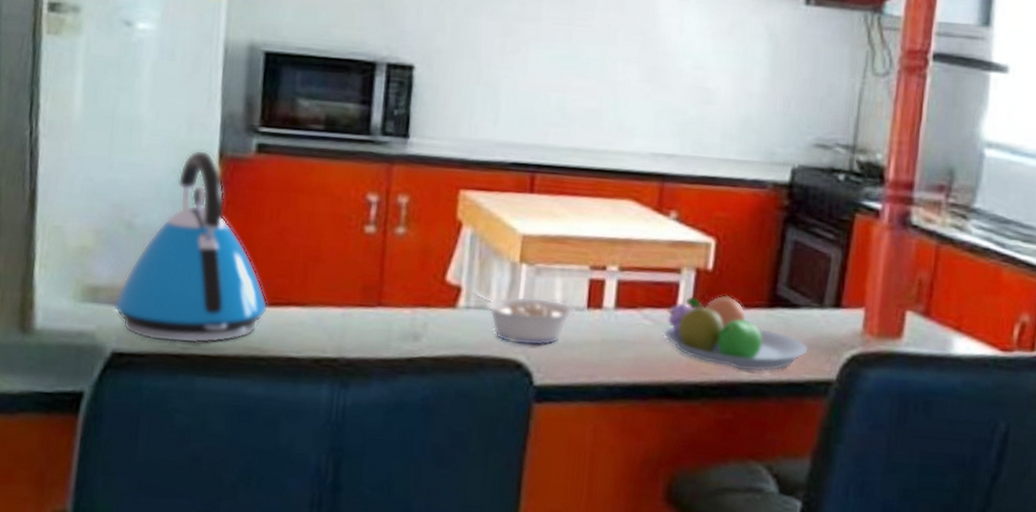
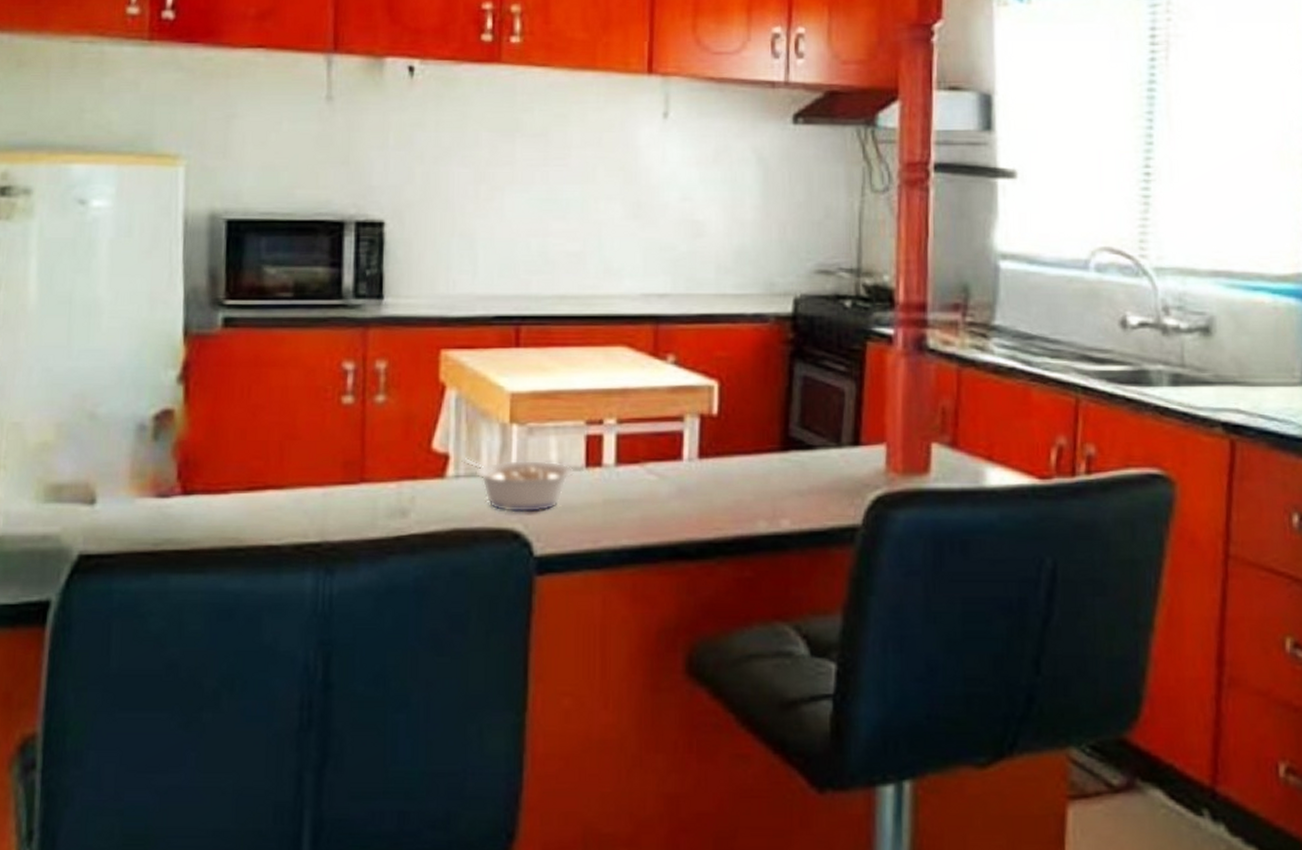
kettle: present [113,149,268,344] -> none [78,329,243,539]
fruit bowl: present [664,294,809,372] -> none [671,440,829,522]

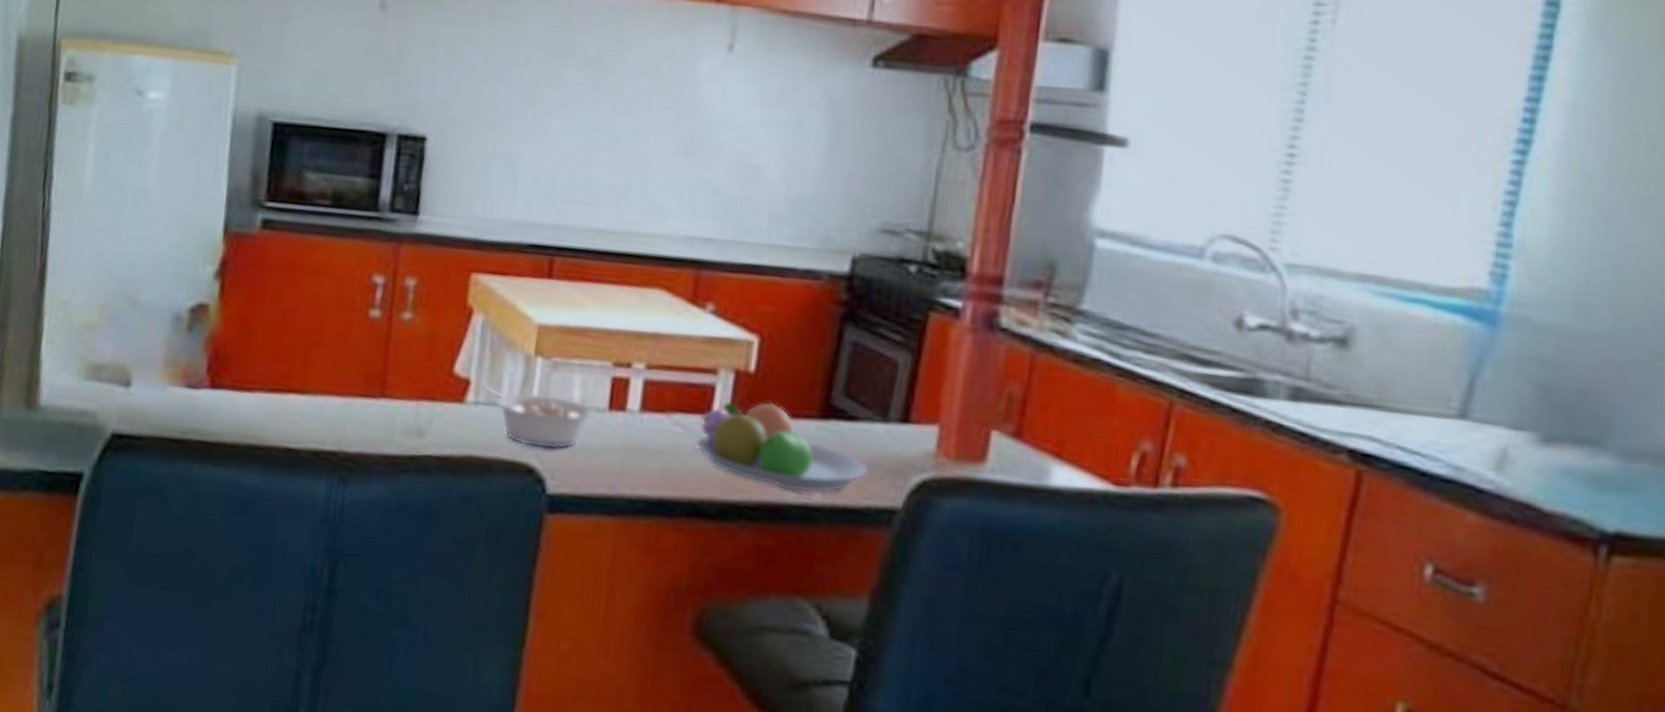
fruit bowl: none [671,440,829,522] -> present [696,401,869,493]

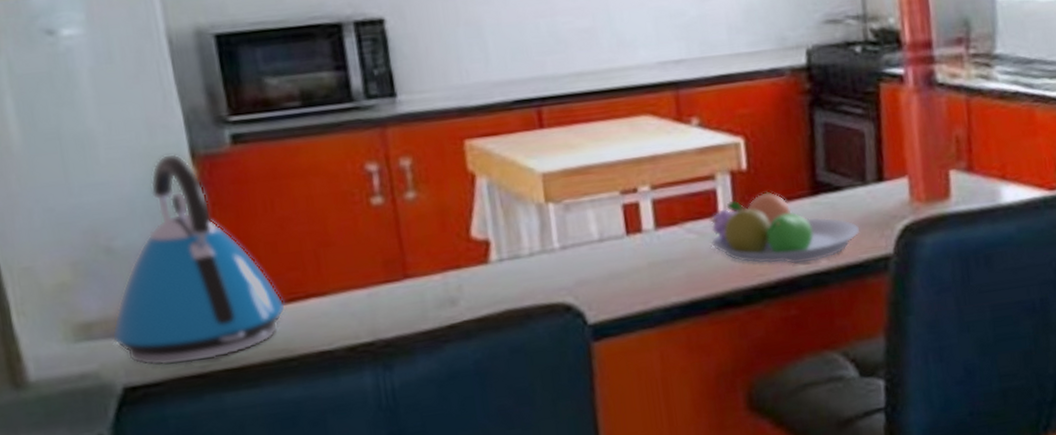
kettle: none [115,224,268,429] -> present [111,153,286,366]
legume: present [482,384,596,450] -> none [502,233,616,288]

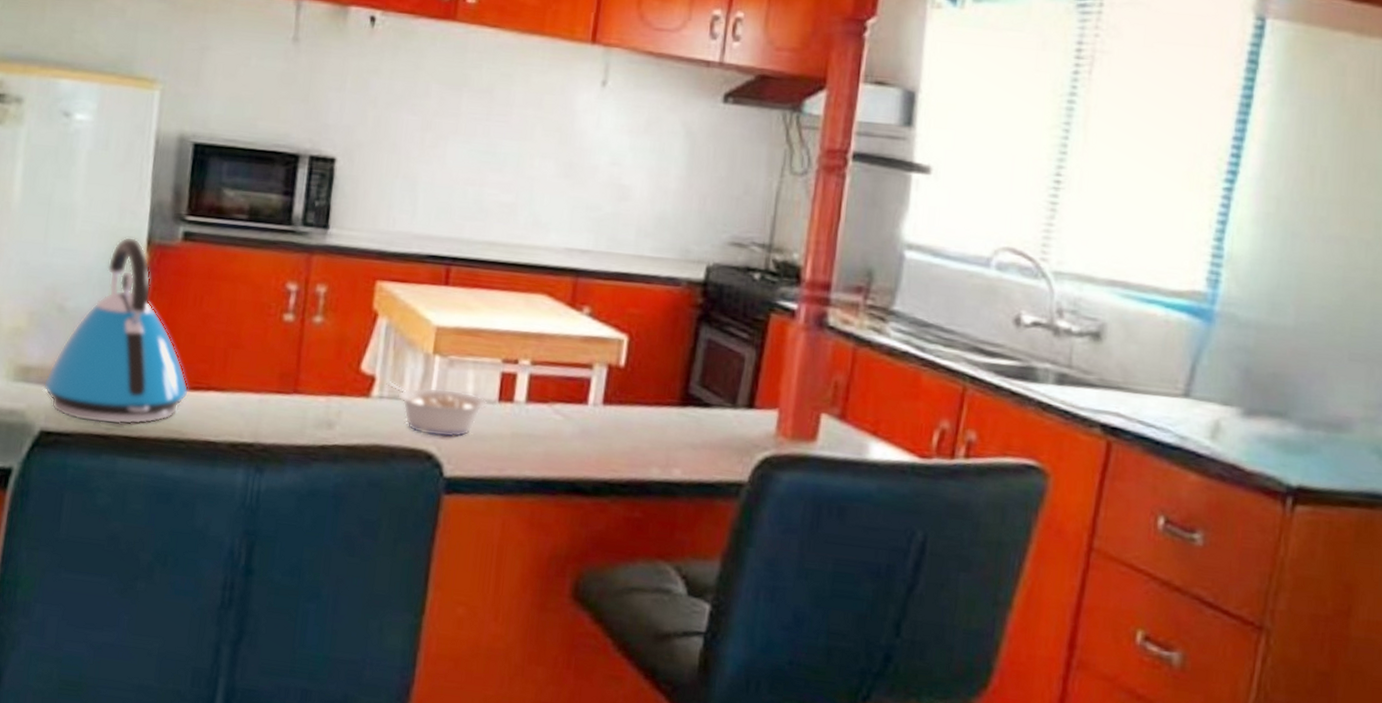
legume: none [502,233,616,288] -> present [386,380,488,438]
fruit bowl: present [709,191,861,264] -> none [575,391,720,471]

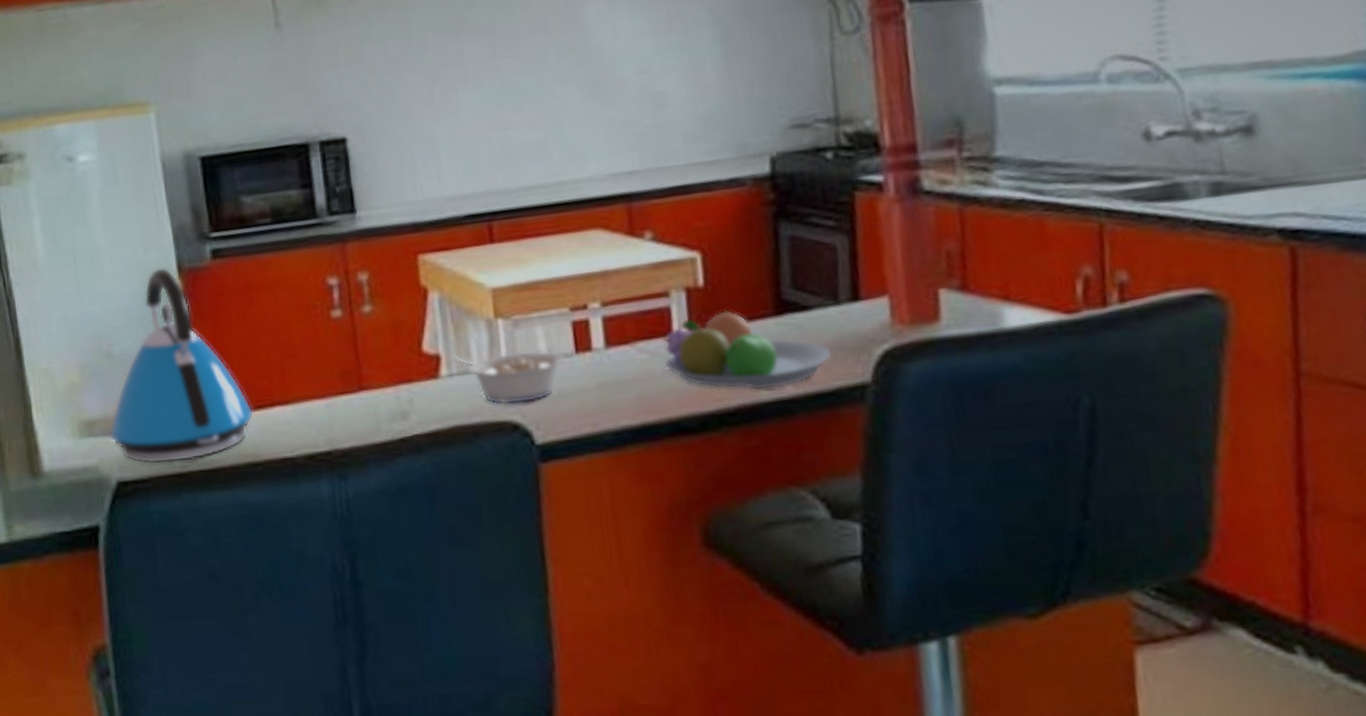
fruit bowl: none [575,391,720,471] -> present [662,309,832,390]

